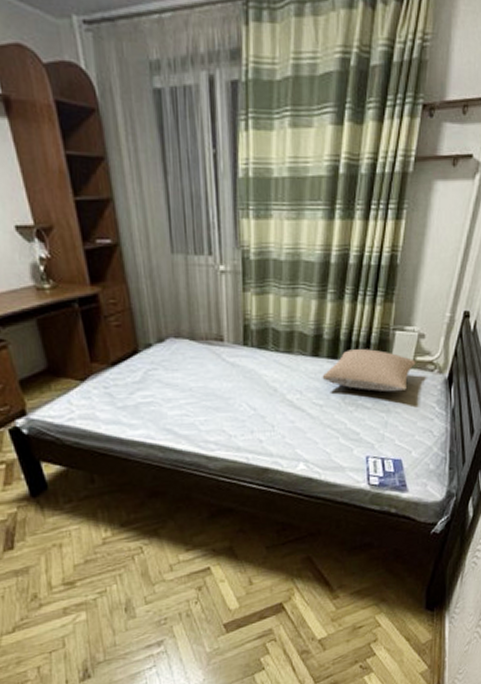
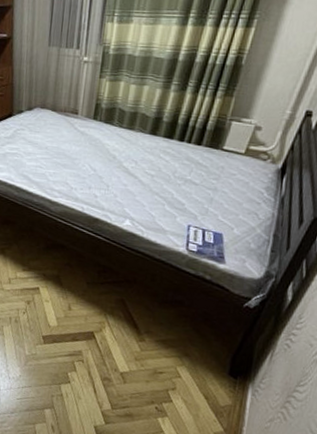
pillow: present [322,349,416,392] -> none [156,132,249,174]

